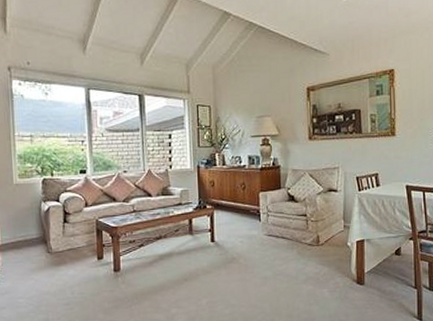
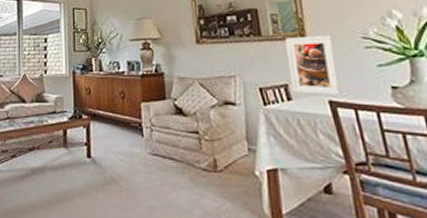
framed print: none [380,133,416,181] -> present [285,35,342,95]

